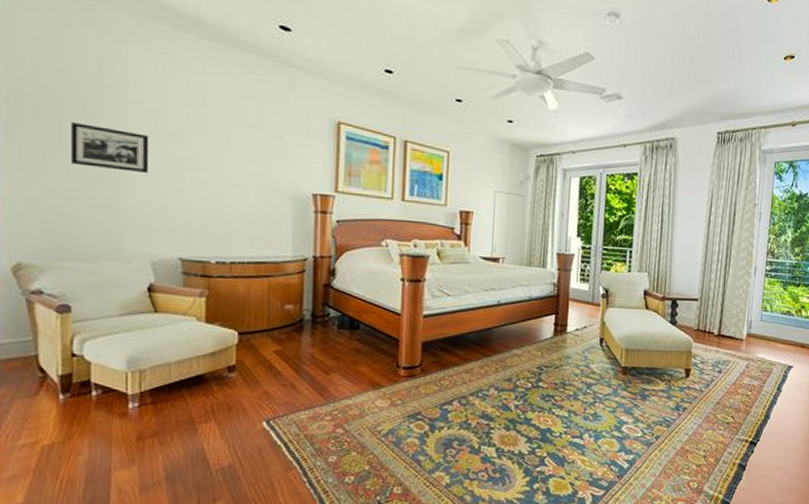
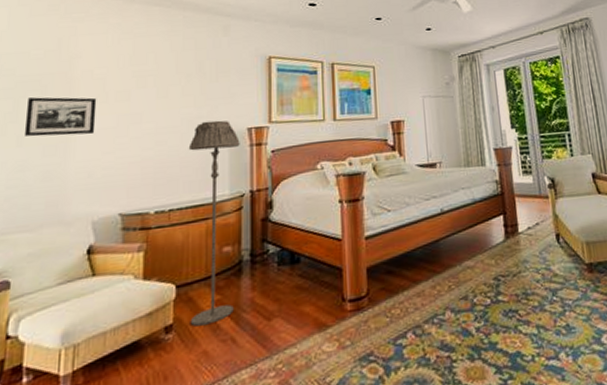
floor lamp: none [250,179,304,370] -> present [188,120,240,327]

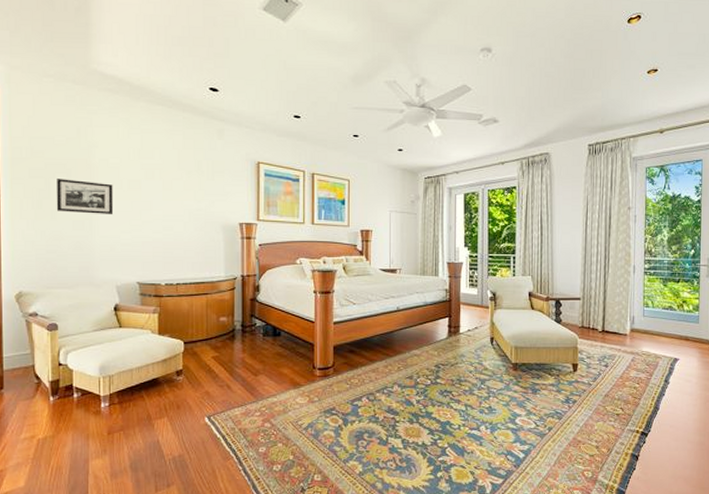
floor lamp: present [188,120,240,327] -> none [190,214,233,373]

